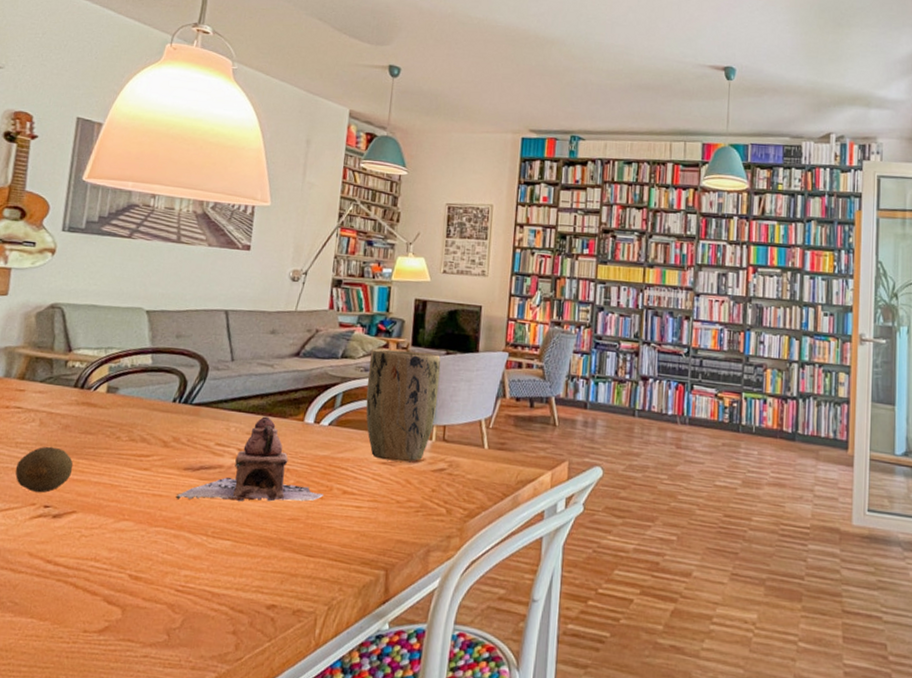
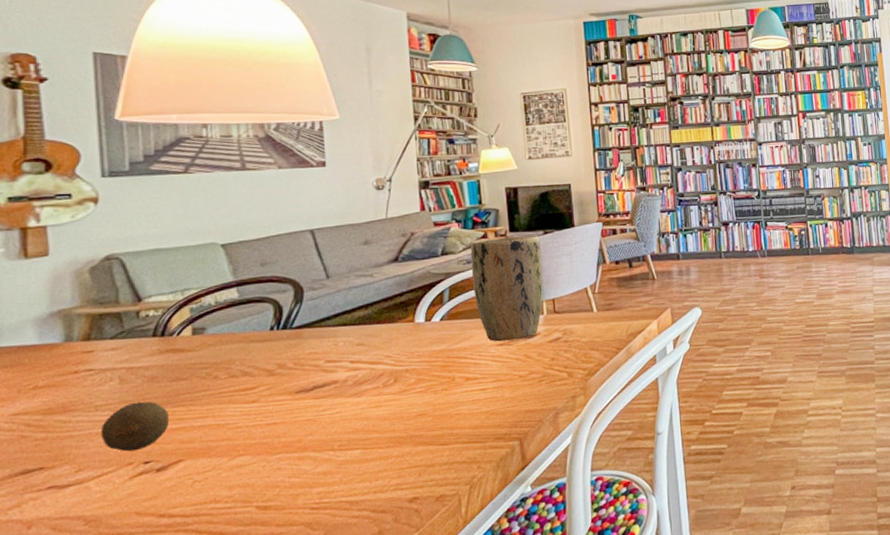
teapot: present [175,416,323,502] -> none [292,324,447,423]

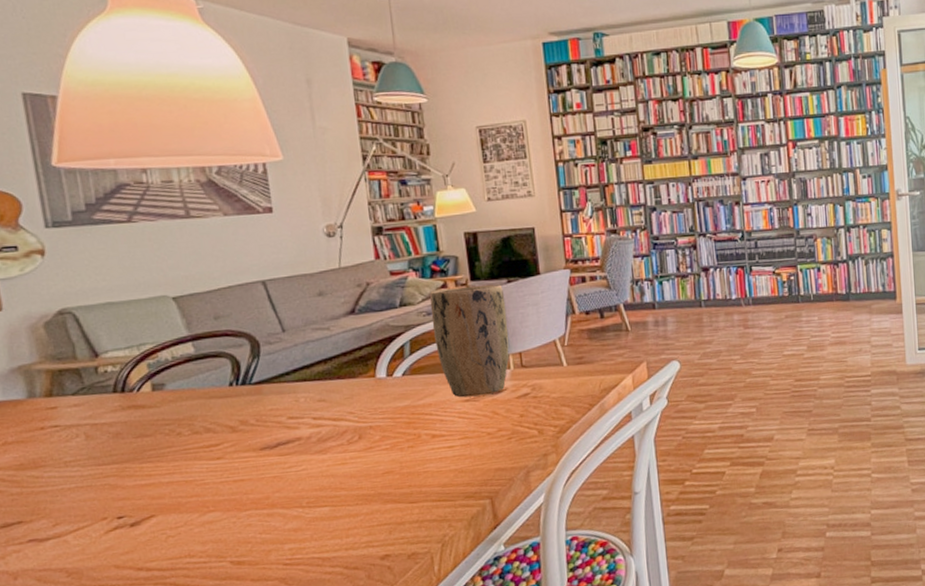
fruit: present [100,401,170,452] -> none [72,457,139,507]

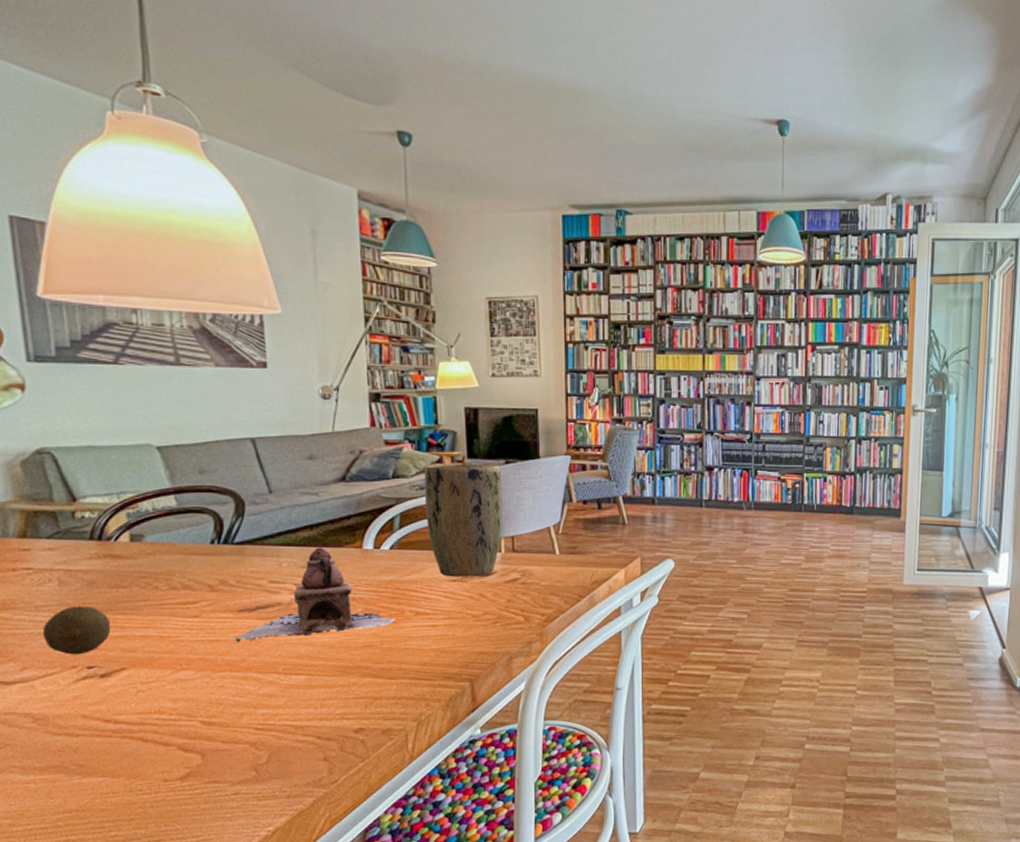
fruit: none [72,457,139,507] -> present [42,605,111,655]
teapot: none [258,380,413,480] -> present [235,547,395,642]

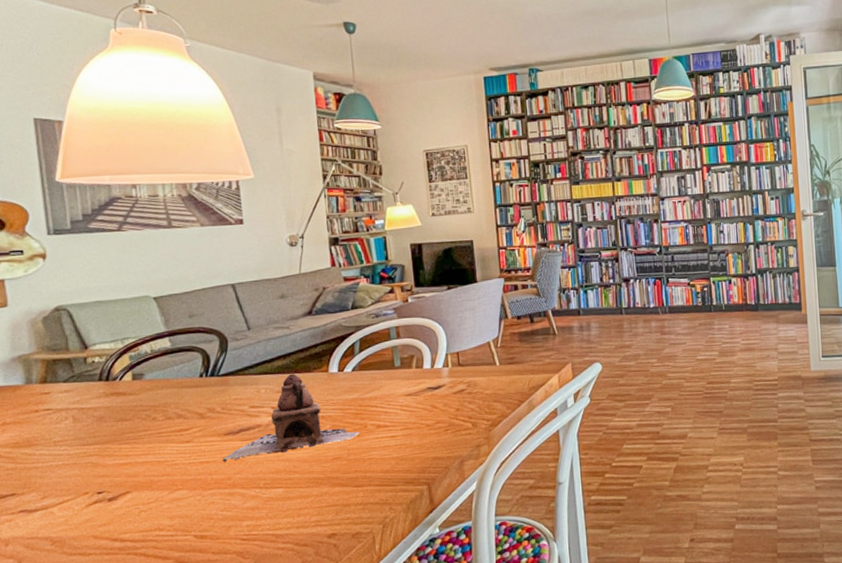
fruit: present [42,605,111,655] -> none [59,438,117,483]
plant pot: present [424,463,503,577] -> none [378,291,448,392]

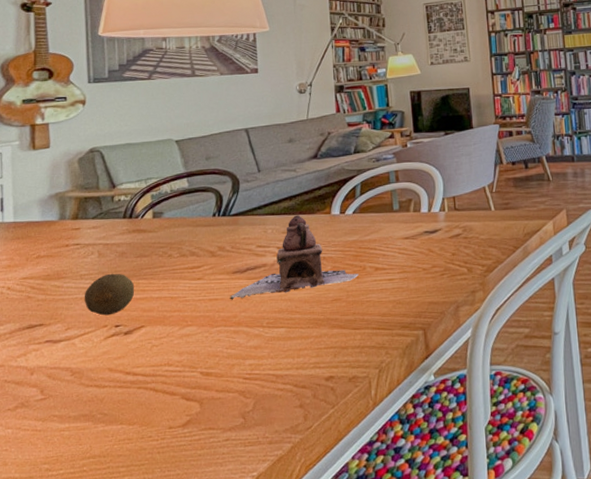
fruit: none [59,438,117,483] -> present [84,273,135,316]

